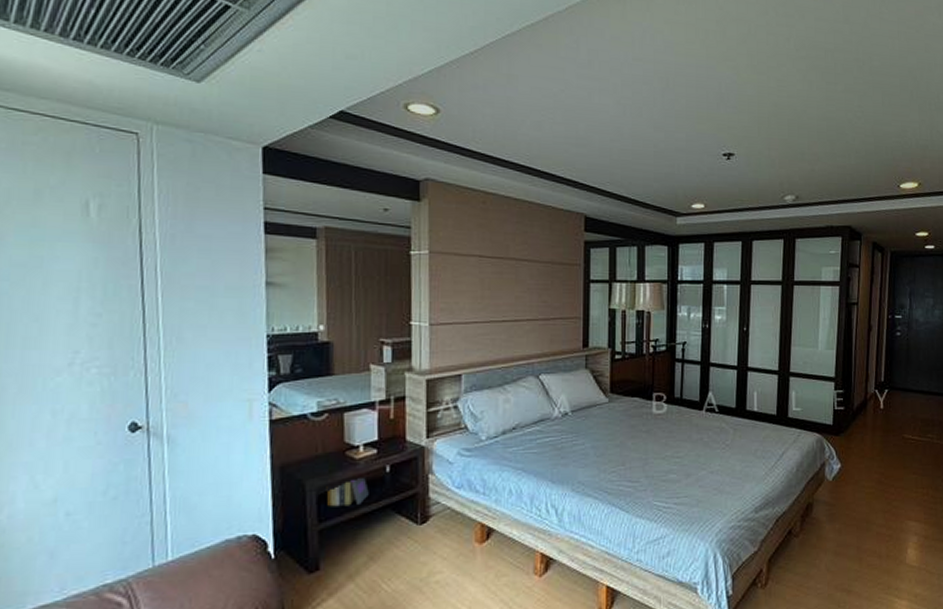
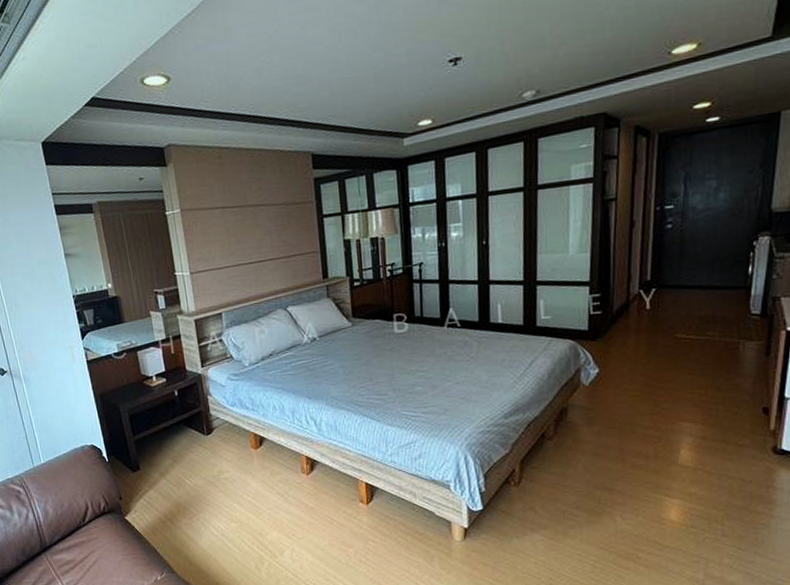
books: present [326,478,369,507] -> none [134,401,165,424]

